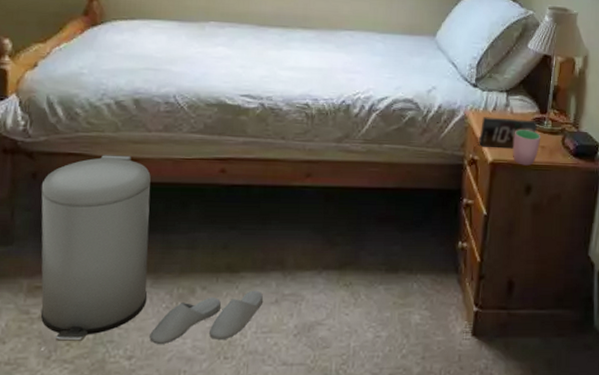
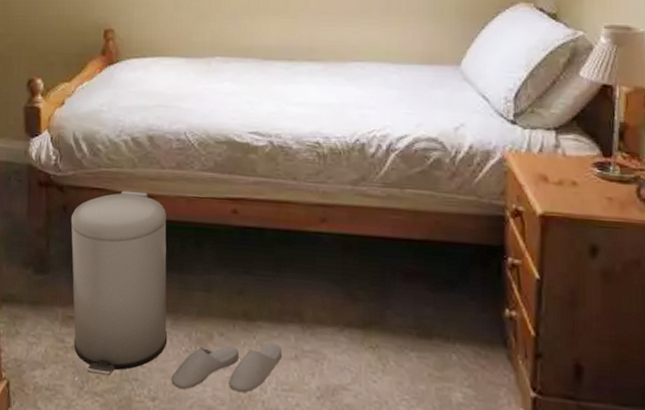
alarm clock: present [478,116,537,149] -> none [522,158,600,200]
cup: present [512,129,541,166] -> none [568,176,607,221]

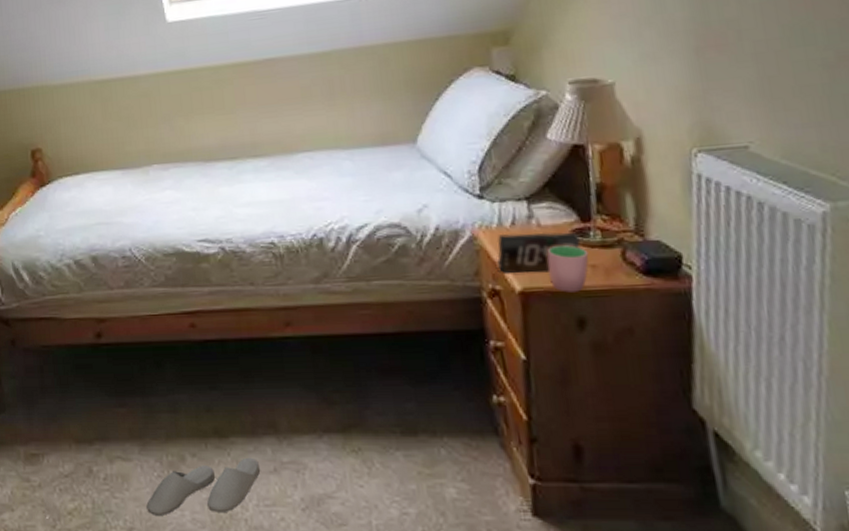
pedal bin: present [70,190,167,376] -> none [20,316,137,511]
alarm clock: none [522,158,600,200] -> present [496,232,581,273]
cup: none [568,176,607,221] -> present [546,245,589,293]

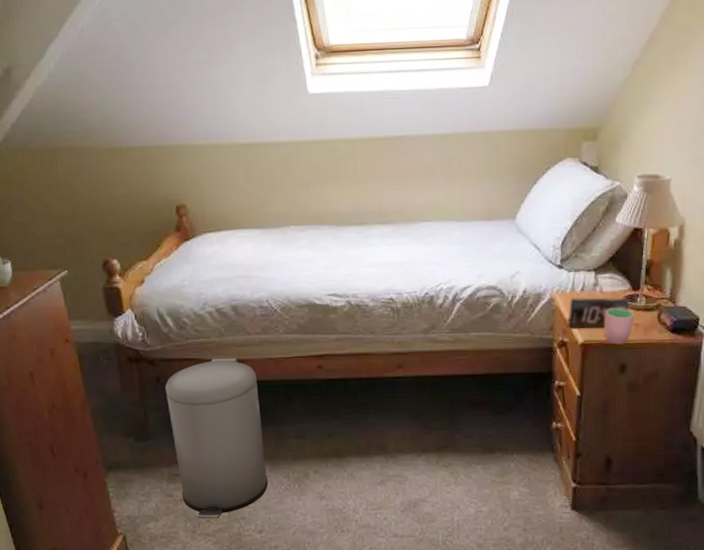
pedal bin: none [20,316,137,511] -> present [165,358,268,519]
slippers: present [146,457,260,515] -> none [275,472,370,520]

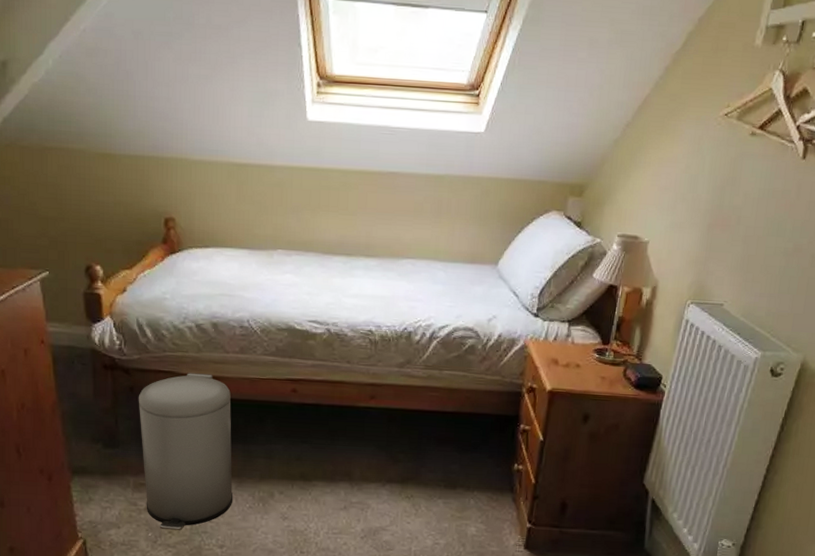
alarm clock: present [567,297,630,329] -> none [537,345,599,379]
cup: present [603,308,635,345] -> none [571,360,602,395]

